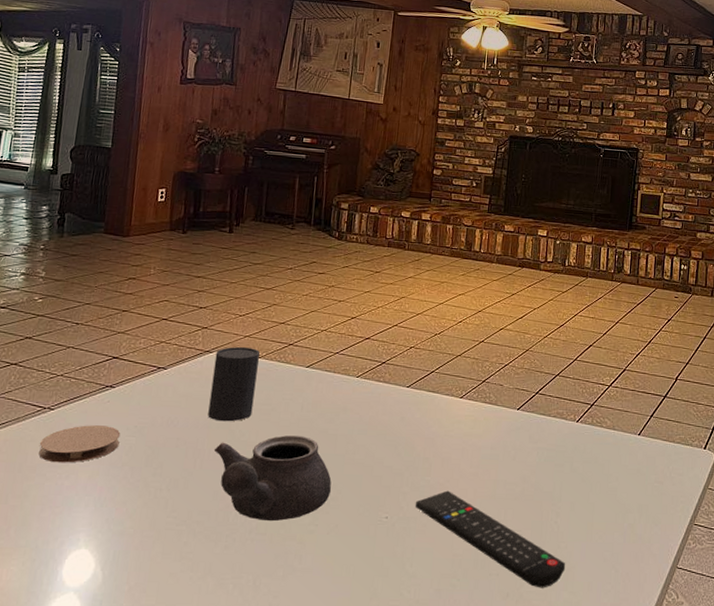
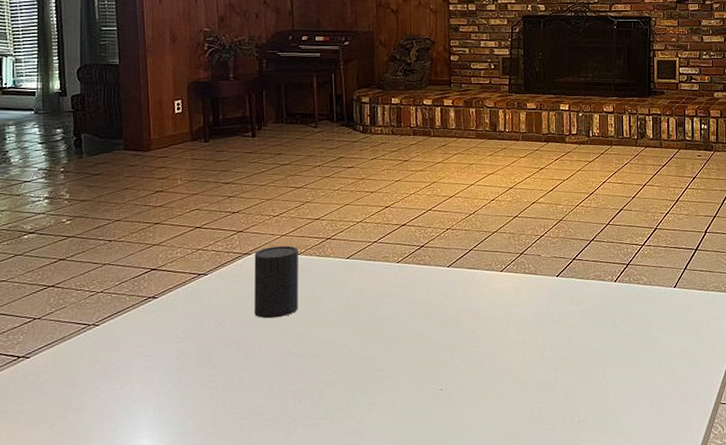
coaster: present [39,425,121,463] -> none [89,335,170,376]
teapot: present [214,435,332,522] -> none [265,323,385,406]
remote control: present [415,490,566,588] -> none [467,358,617,437]

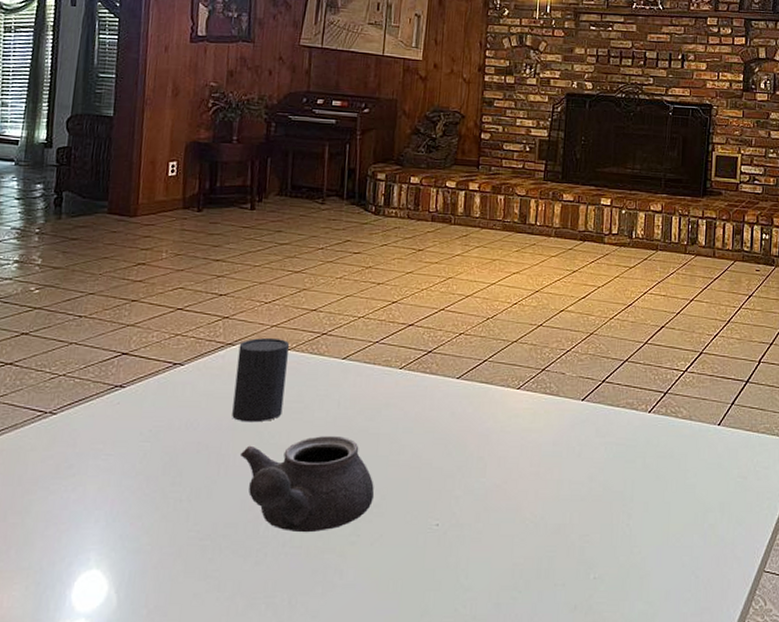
teapot: none [265,323,385,406] -> present [239,436,375,533]

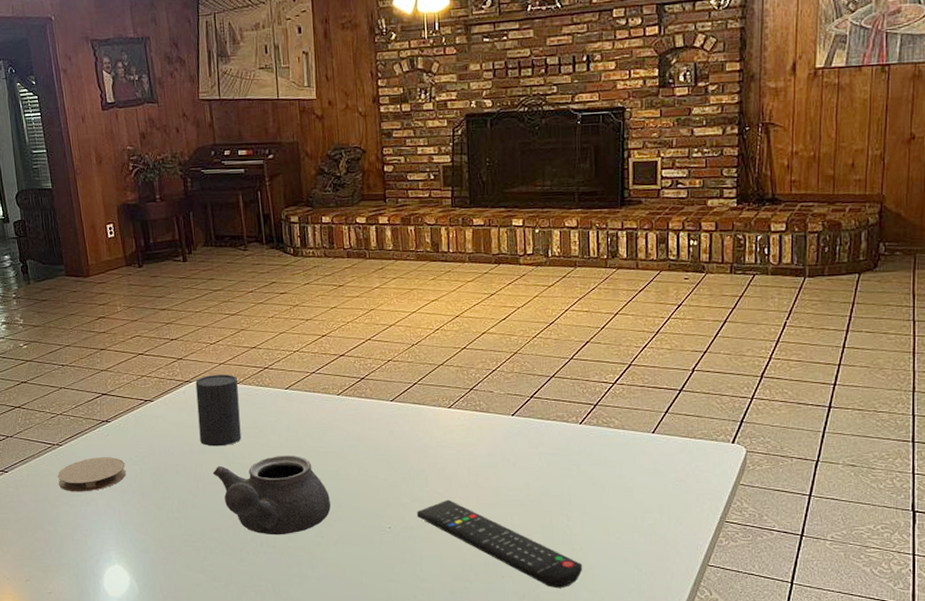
coaster: none [40,430,133,474] -> present [57,457,126,492]
remote control: none [469,493,640,599] -> present [416,499,583,589]

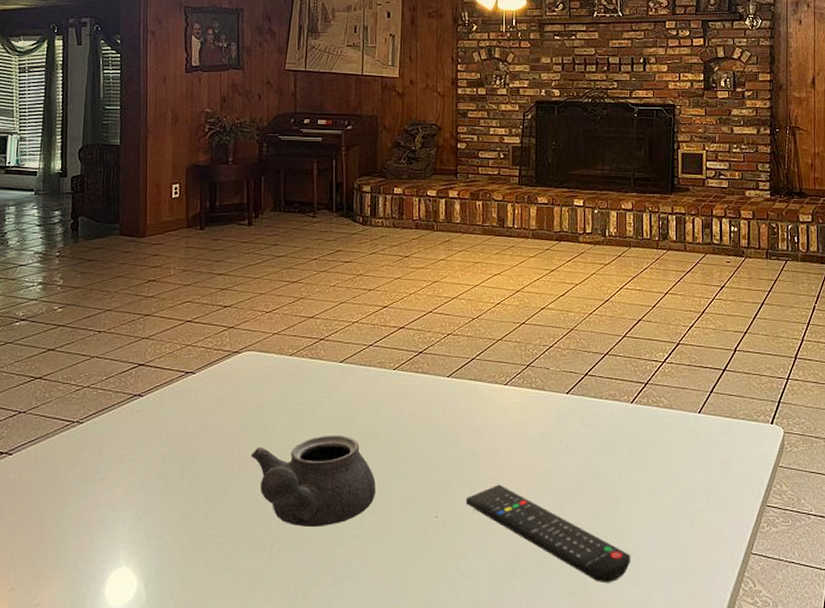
coaster: present [57,457,126,492] -> none [71,437,153,479]
cup: present [195,374,242,447] -> none [241,344,290,425]

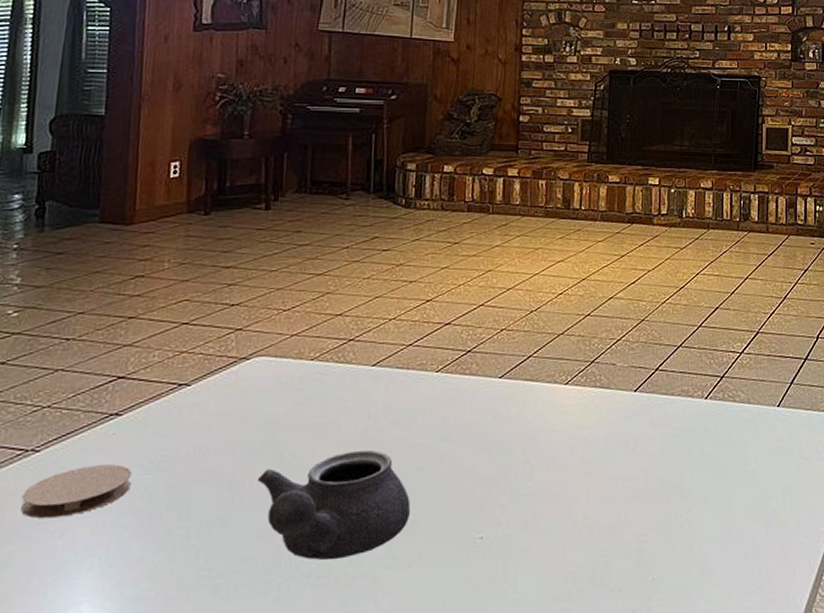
coaster: none [71,437,153,479] -> present [21,464,132,519]
remote control: present [465,484,631,583] -> none [515,496,701,600]

